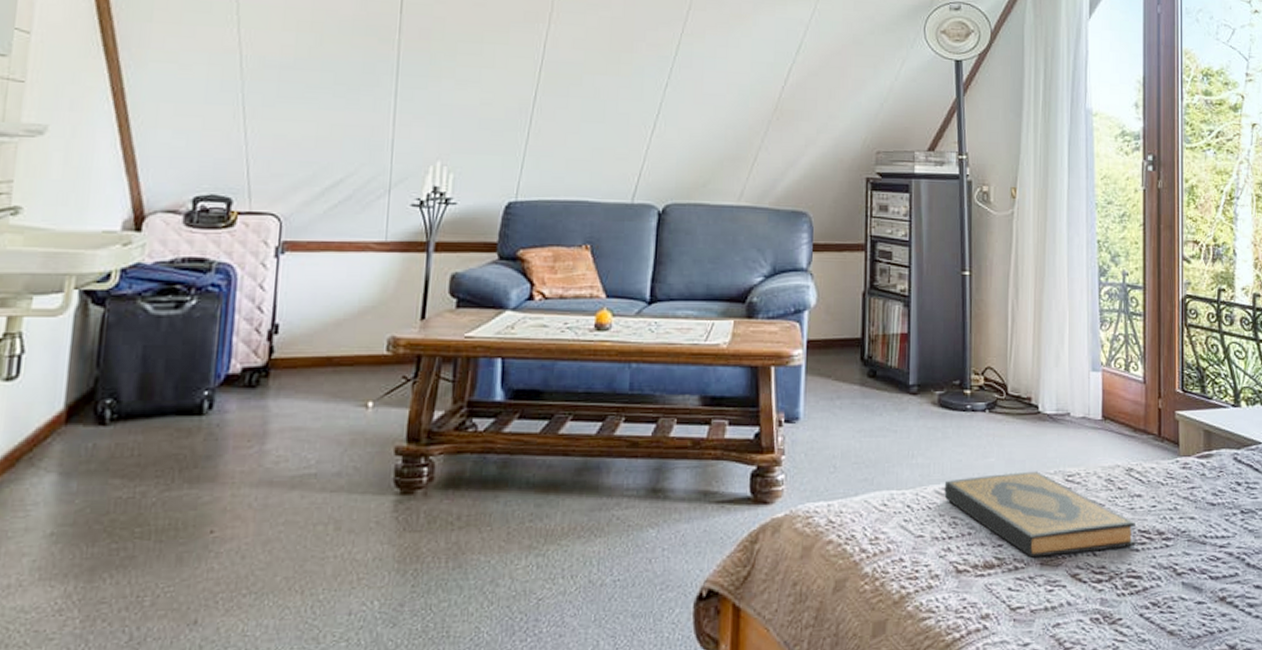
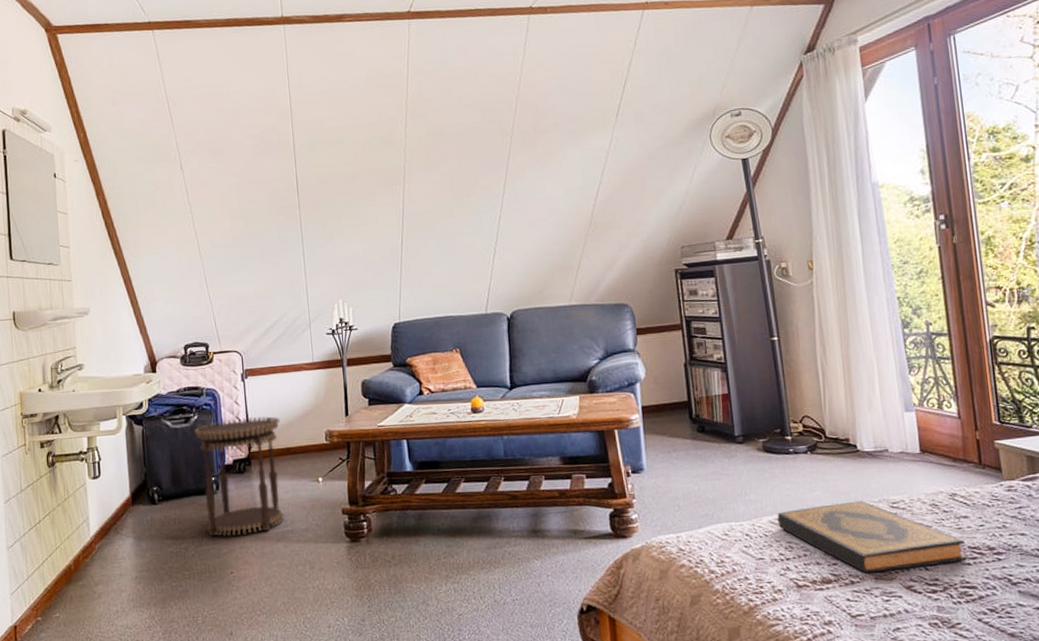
side table: none [182,308,324,478] -> present [194,416,285,537]

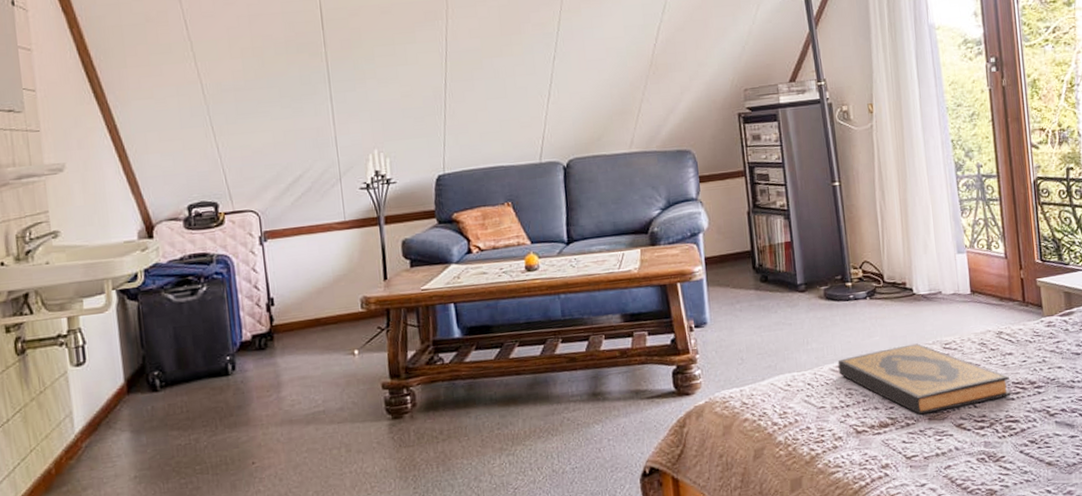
side table: present [194,416,285,537] -> none [203,284,315,424]

